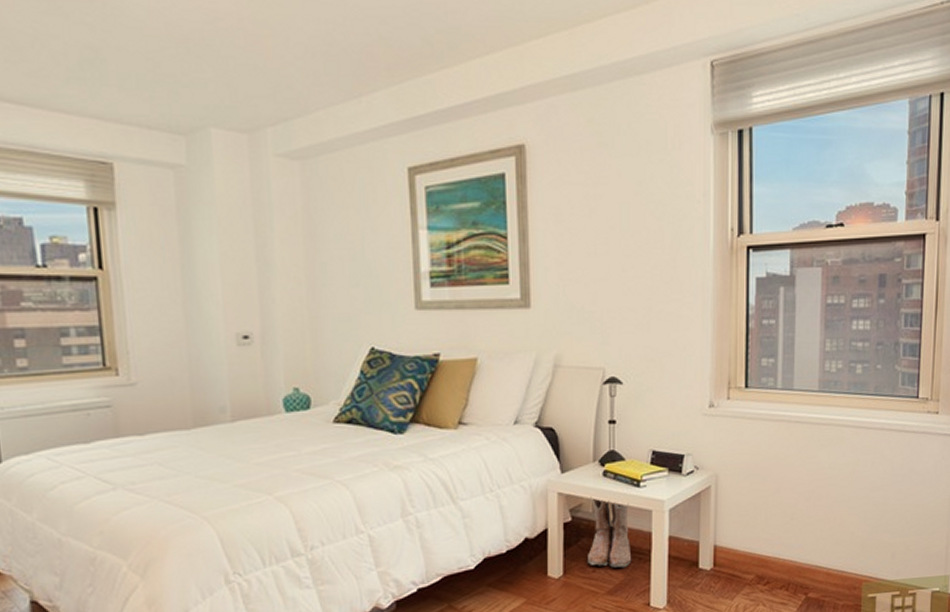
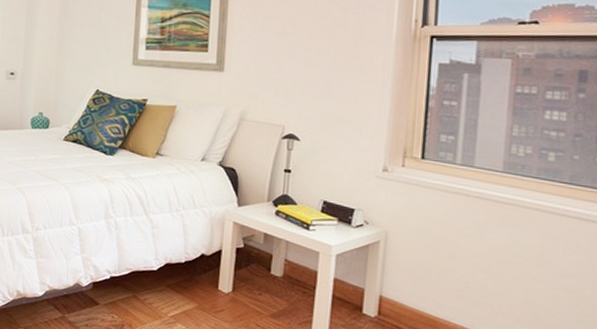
boots: present [588,496,632,569] -> none [255,230,298,298]

